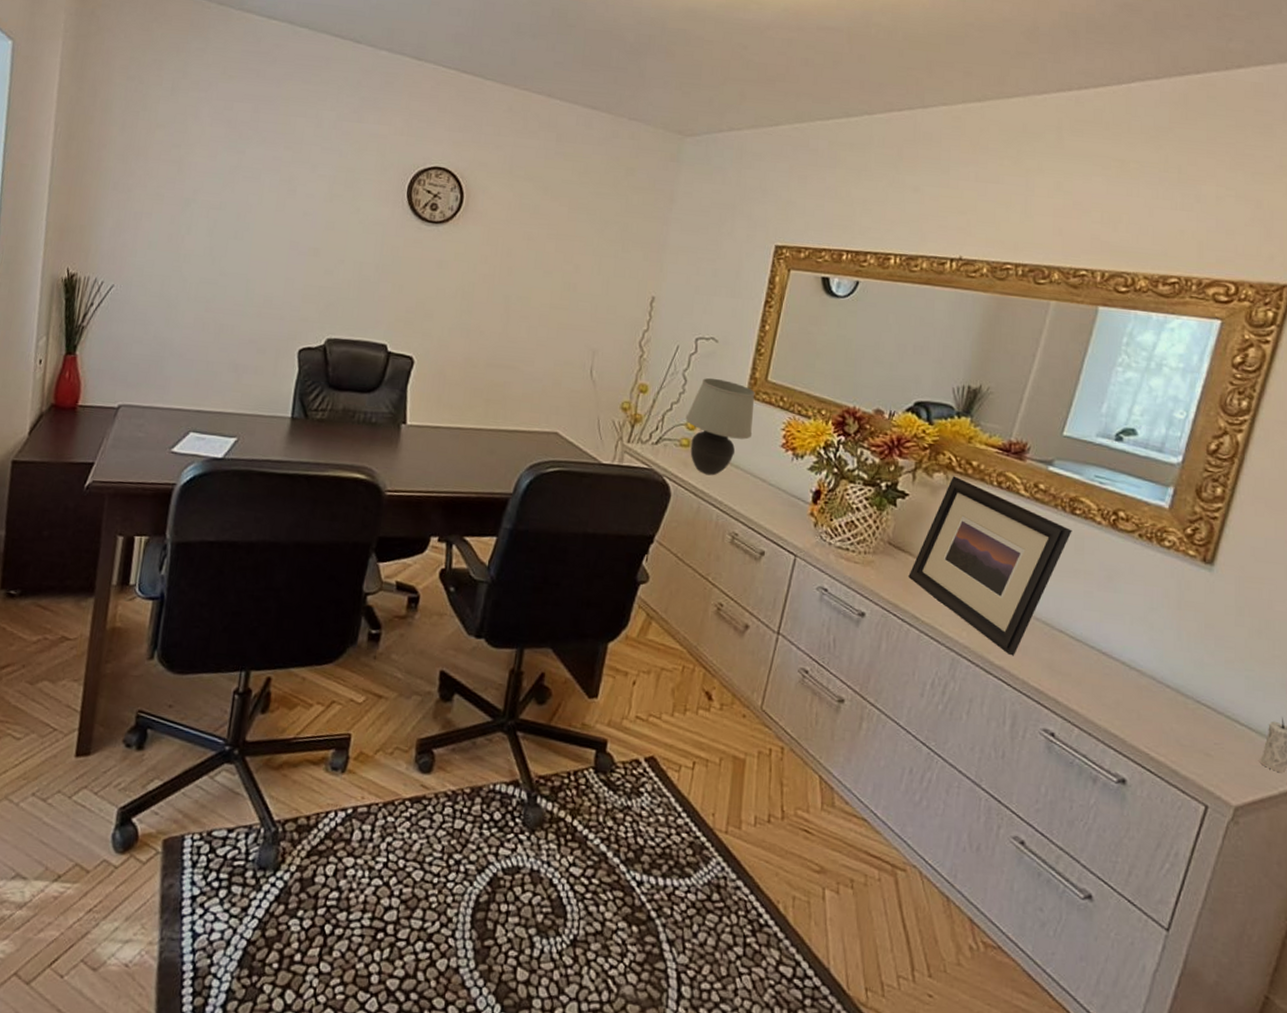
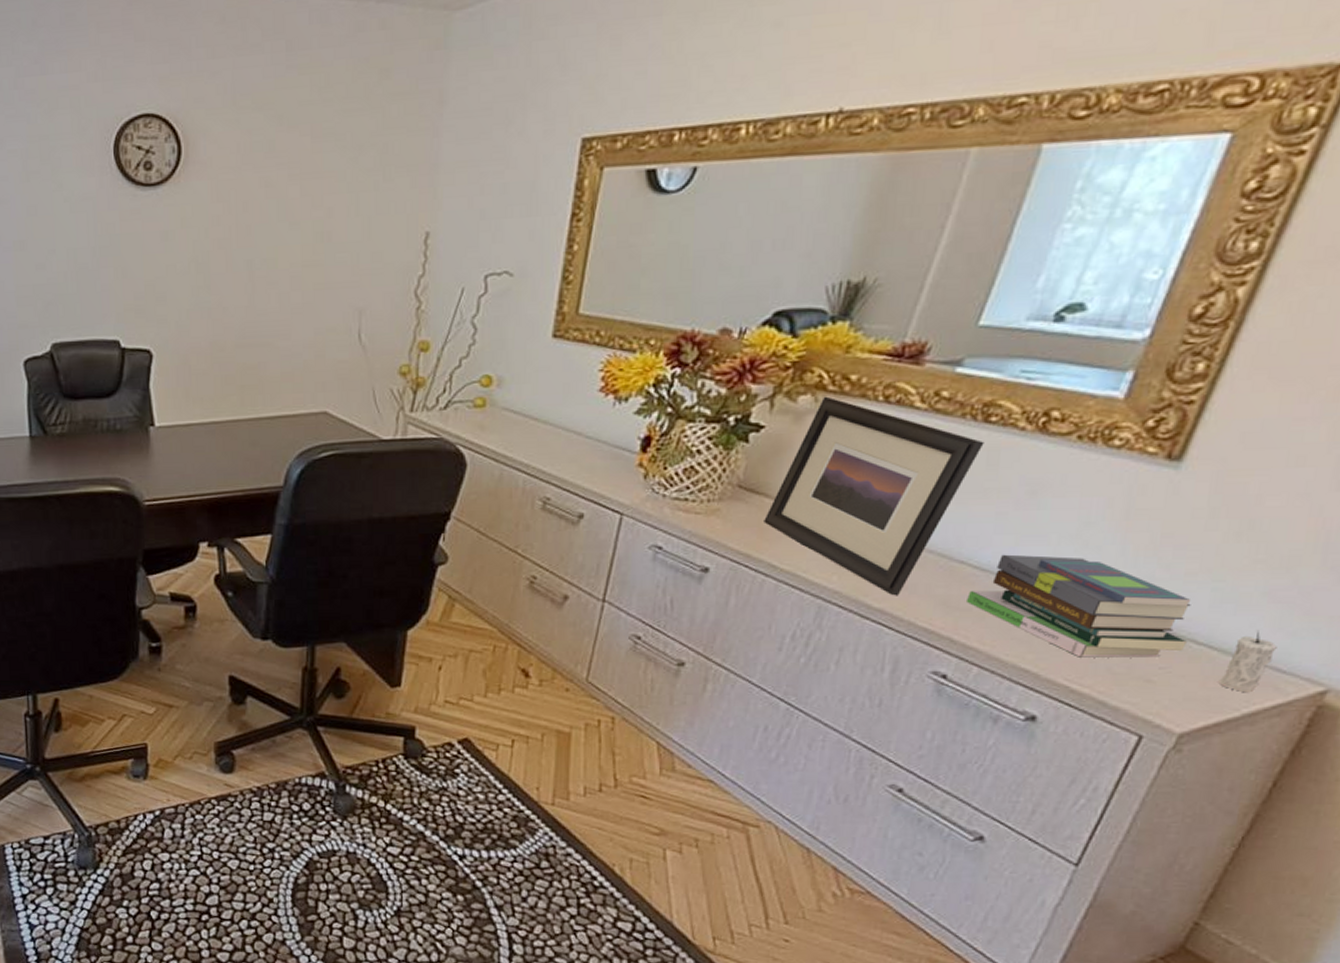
table lamp: present [685,377,755,476] -> none [478,320,564,437]
books: none [1065,628,1232,734] -> present [965,554,1191,658]

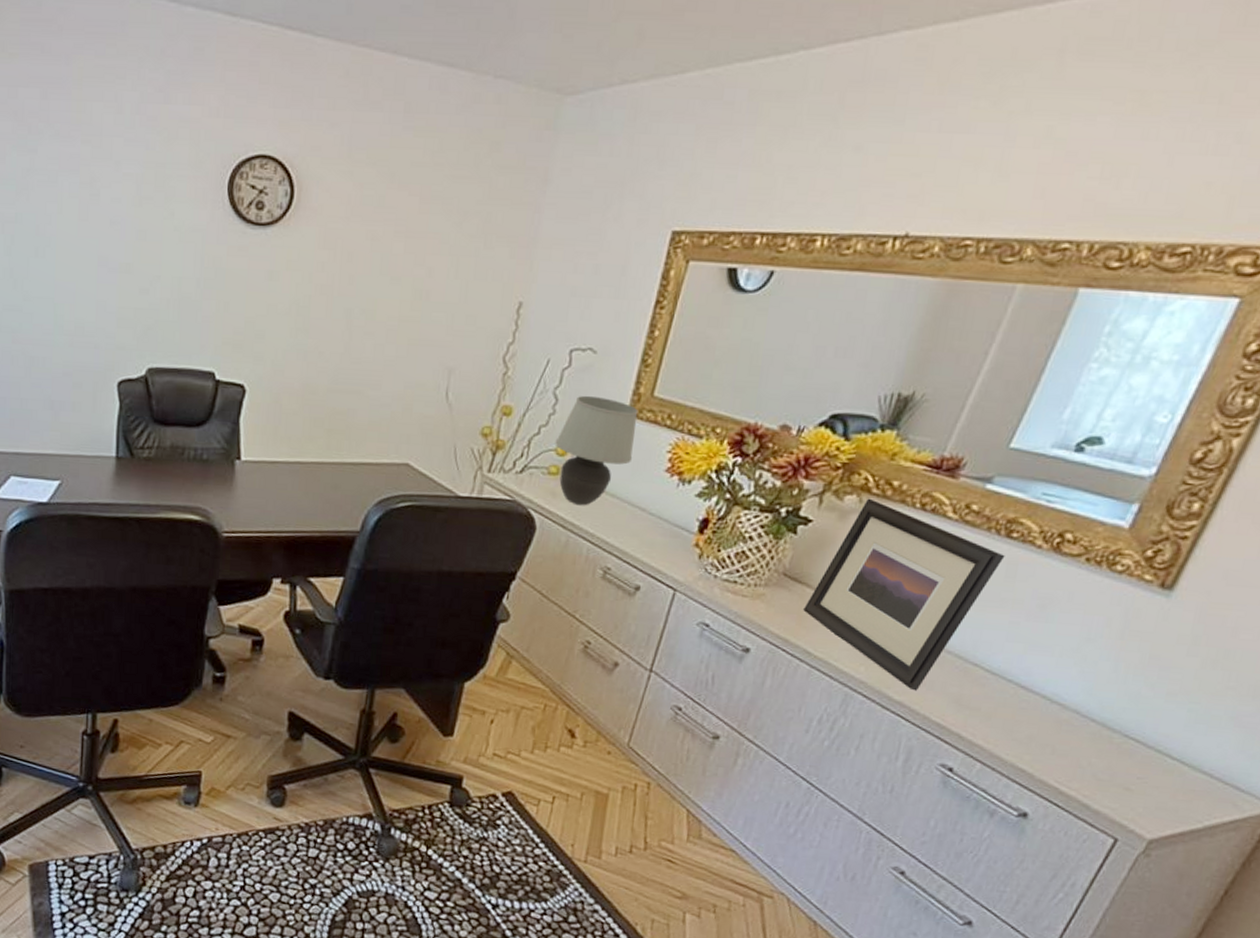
table lamp: none [478,320,564,437] -> present [555,395,639,506]
books: present [965,554,1191,658] -> none [975,661,1170,768]
candle: present [1218,631,1277,693] -> none [1186,751,1239,808]

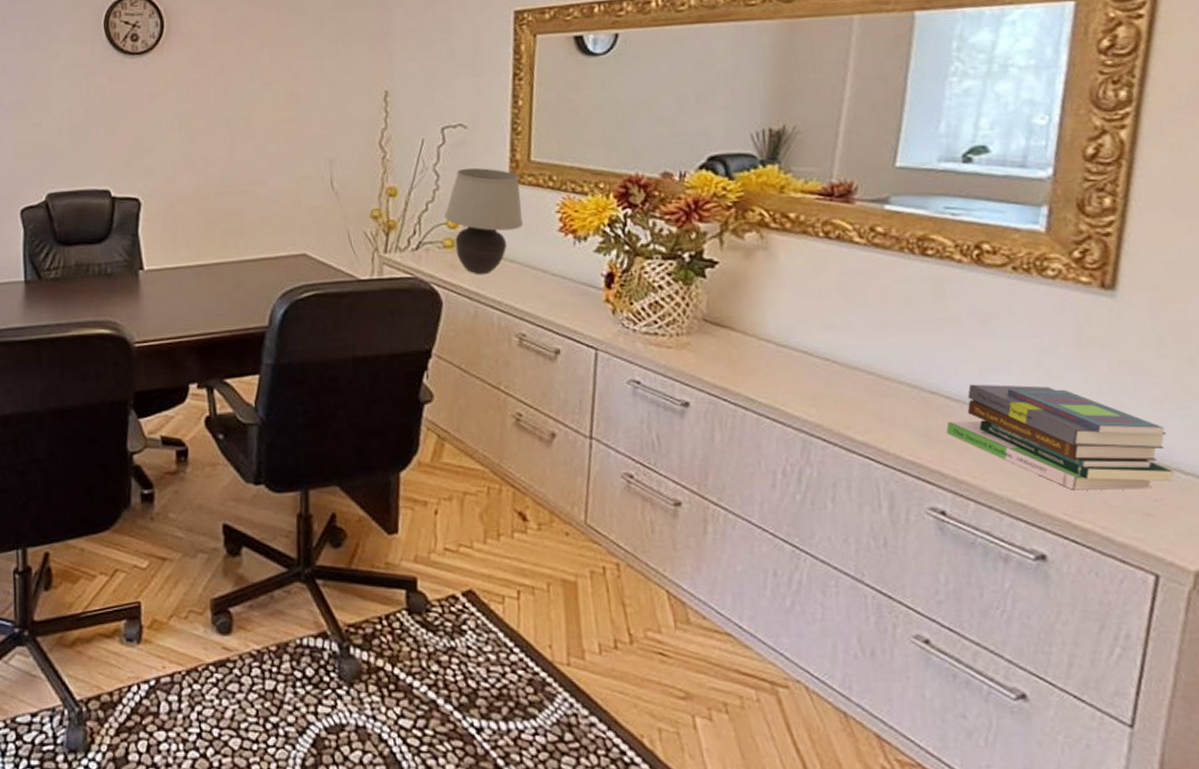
picture frame: present [803,498,1005,691] -> none [733,233,927,429]
books: none [975,661,1170,768] -> present [945,384,1174,490]

